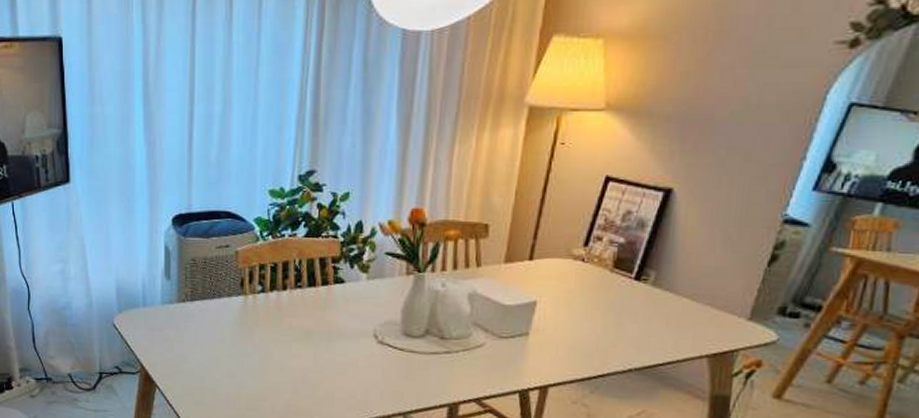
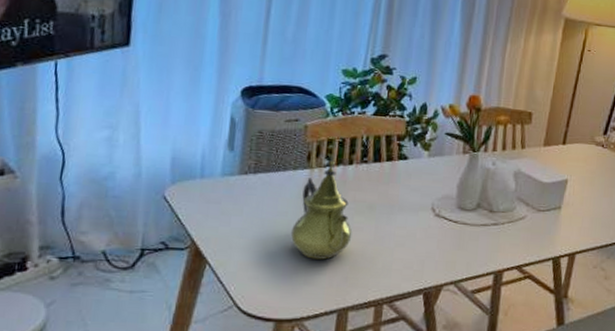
teapot: none [230,286,291,386] -> present [290,160,353,260]

